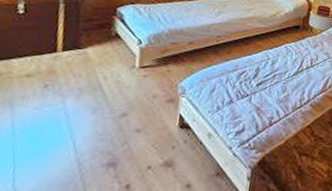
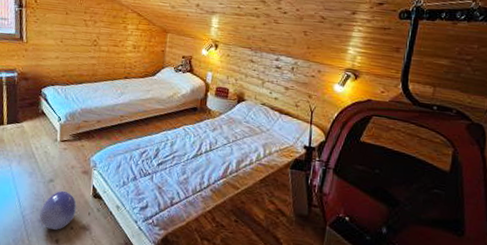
ball: none [104,125,158,174] -> present [39,190,77,231]

